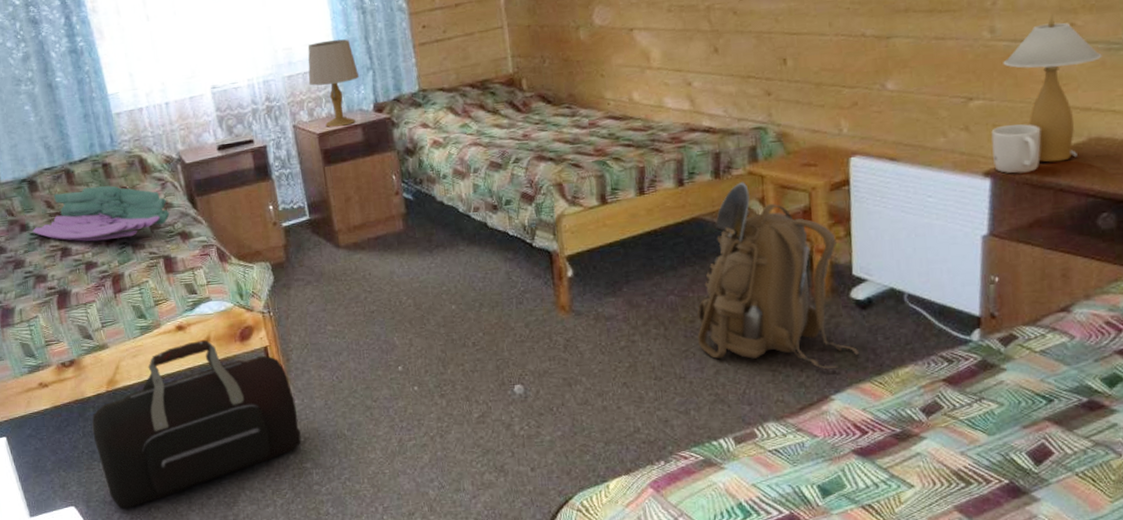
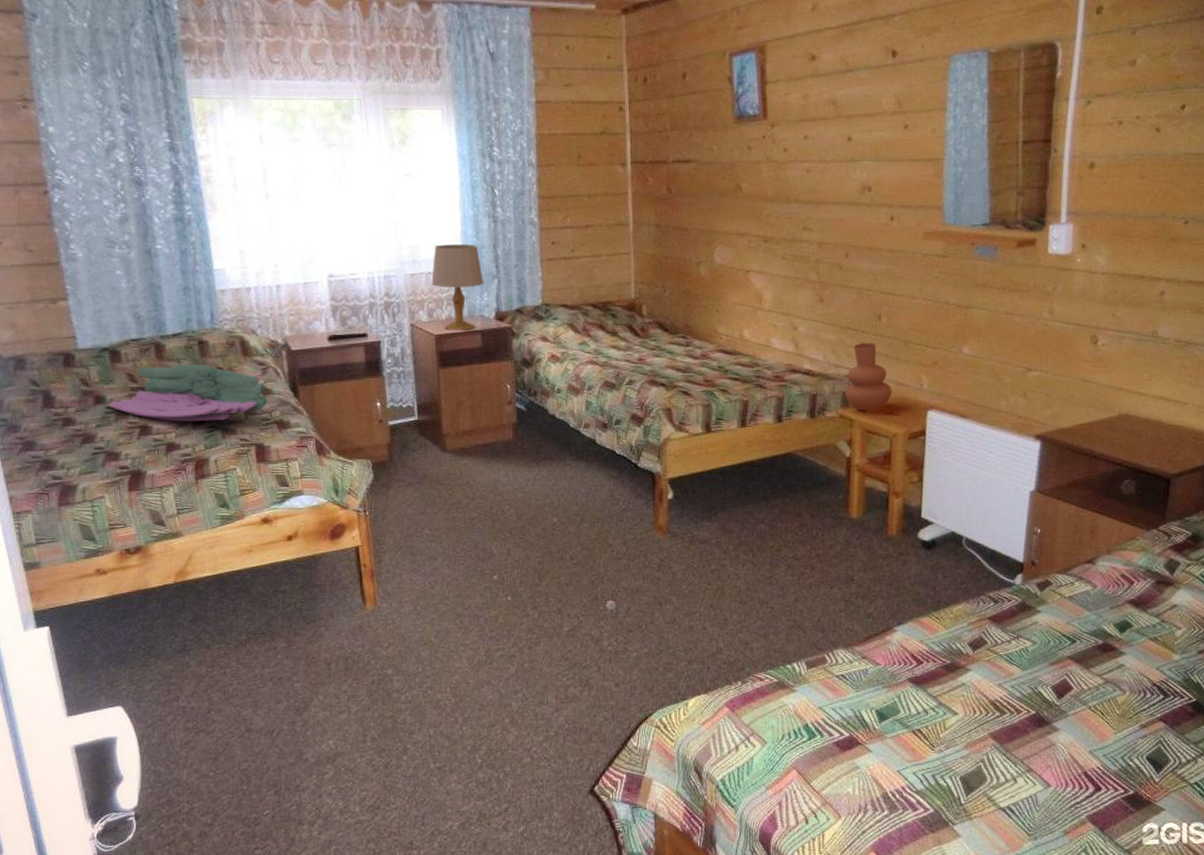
duffel bag: present [92,340,301,509] -> none [153,535,385,710]
backpack: present [697,182,860,369] -> none [781,424,922,602]
vase: none [752,89,807,165] -> present [845,343,892,411]
mug: present [991,124,1042,174] -> none [1044,395,1083,439]
table lamp: present [1003,12,1102,163] -> none [1058,302,1134,432]

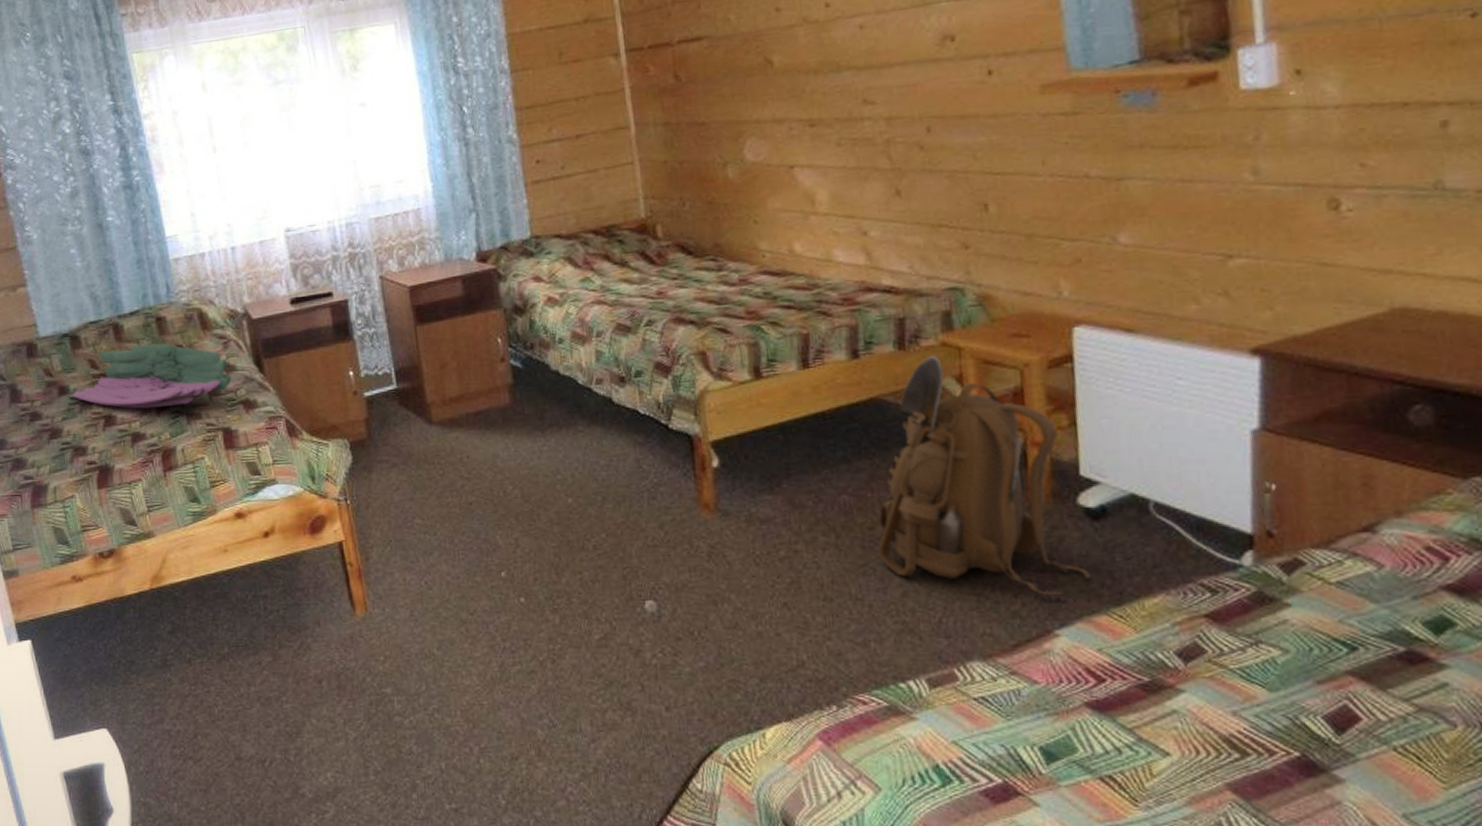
table lamp: present [431,243,484,330] -> none [399,175,460,279]
backpack: none [781,424,922,602] -> present [877,355,1092,595]
vase: present [845,343,892,411] -> none [945,241,1016,335]

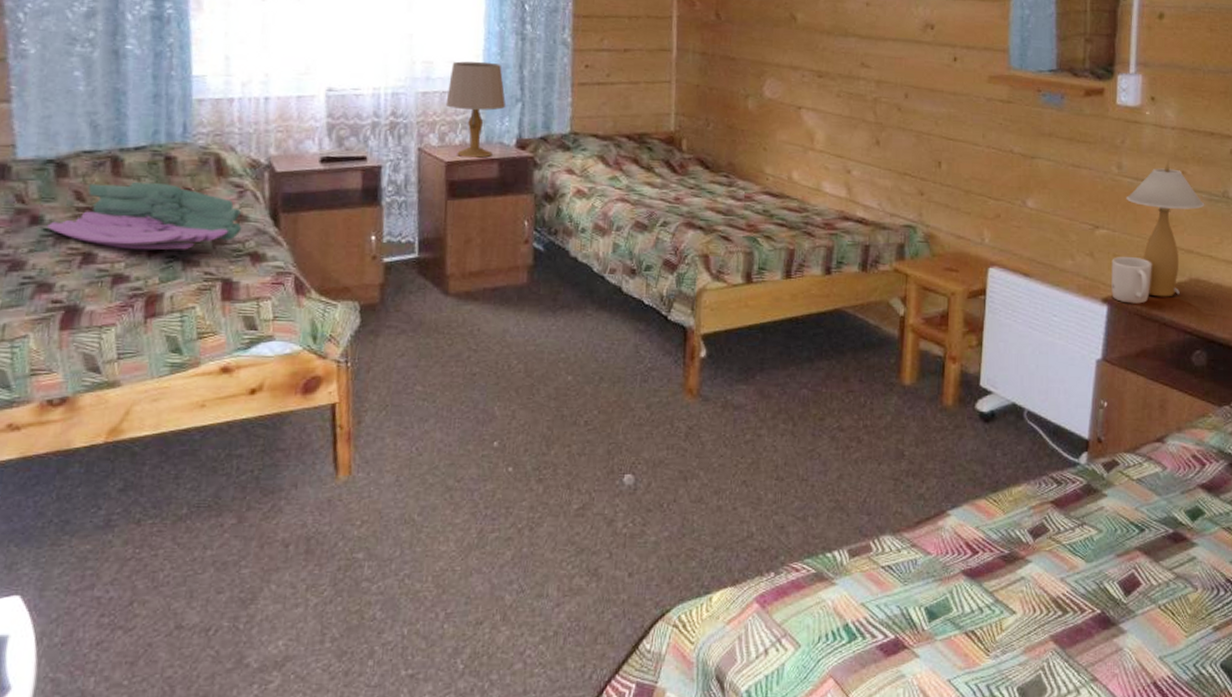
table lamp: none [399,175,460,279] -> present [445,61,506,158]
backpack: present [877,355,1092,595] -> none [824,278,979,481]
mug: none [1258,288,1327,352] -> present [1111,256,1152,304]
table lamp: none [1271,149,1405,339] -> present [1126,158,1205,297]

